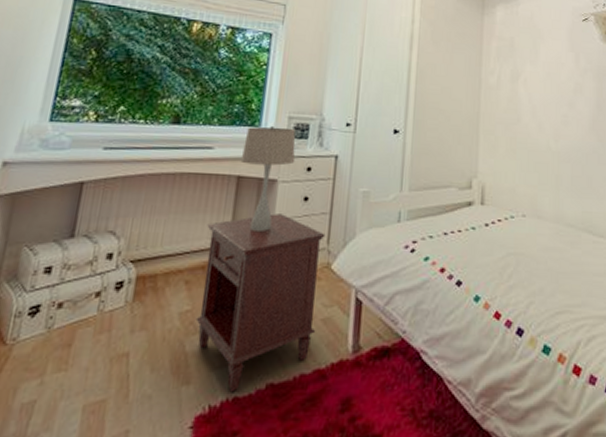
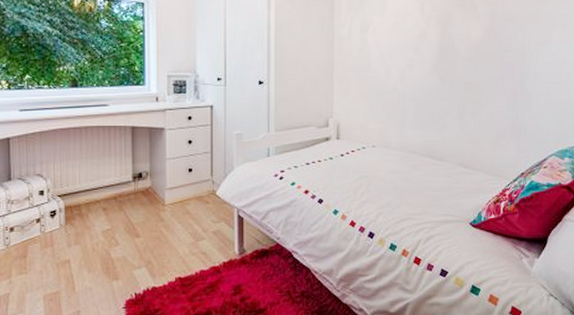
nightstand: present [195,213,325,393] -> none [113,155,209,284]
table lamp: present [240,125,296,231] -> none [132,83,178,169]

